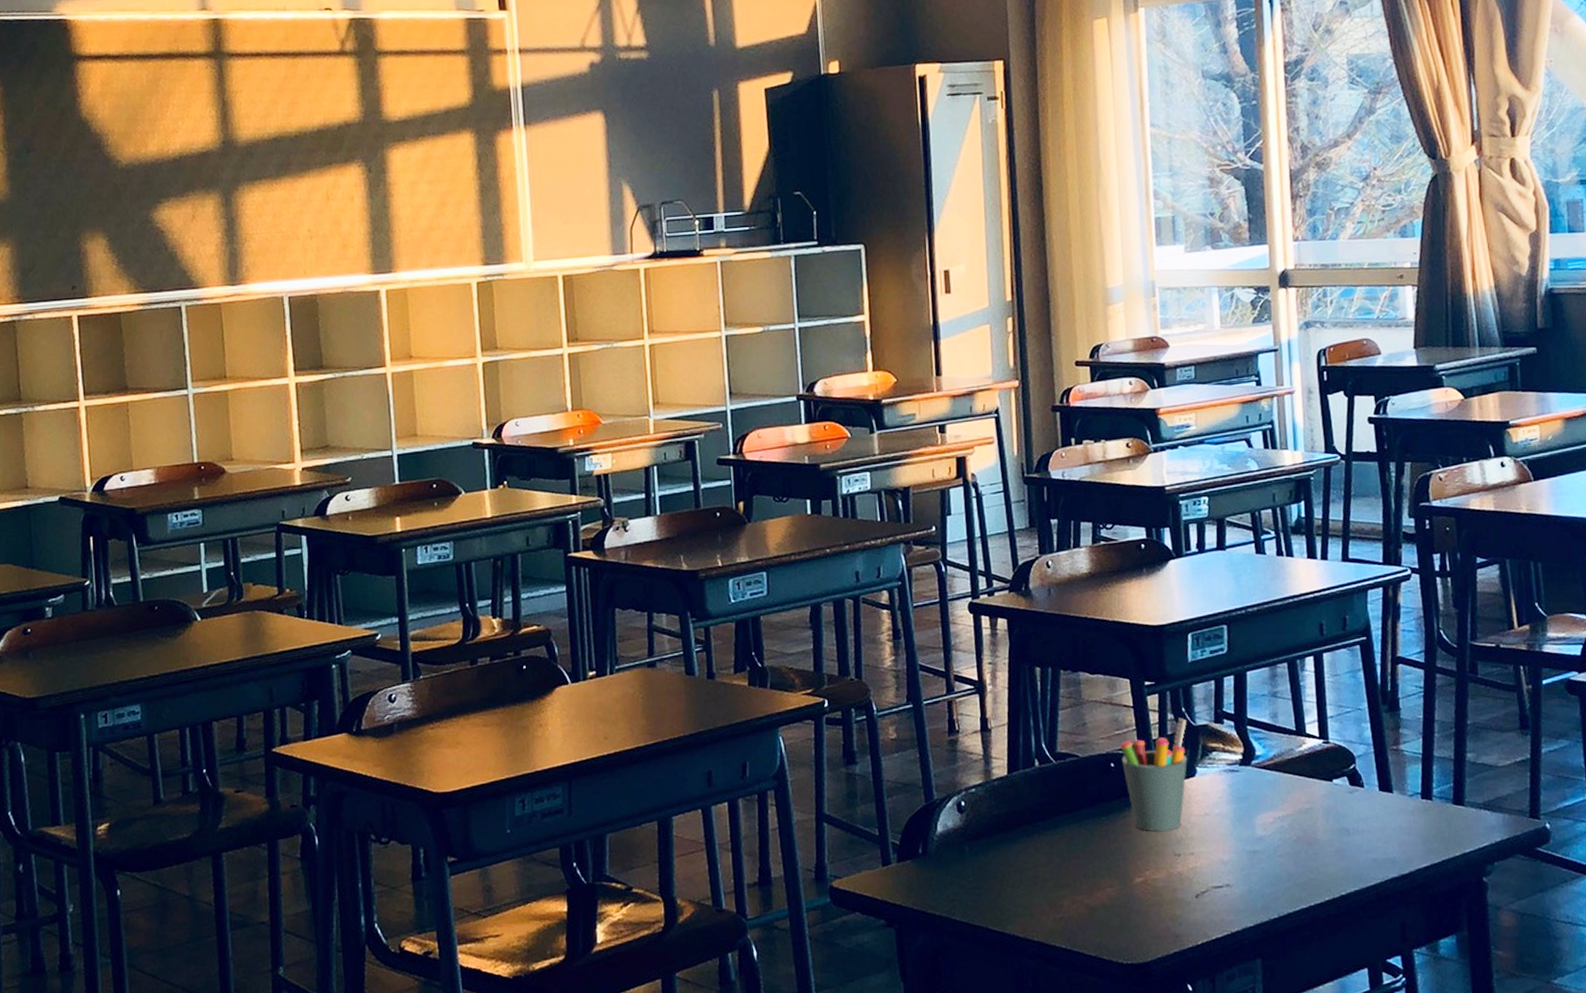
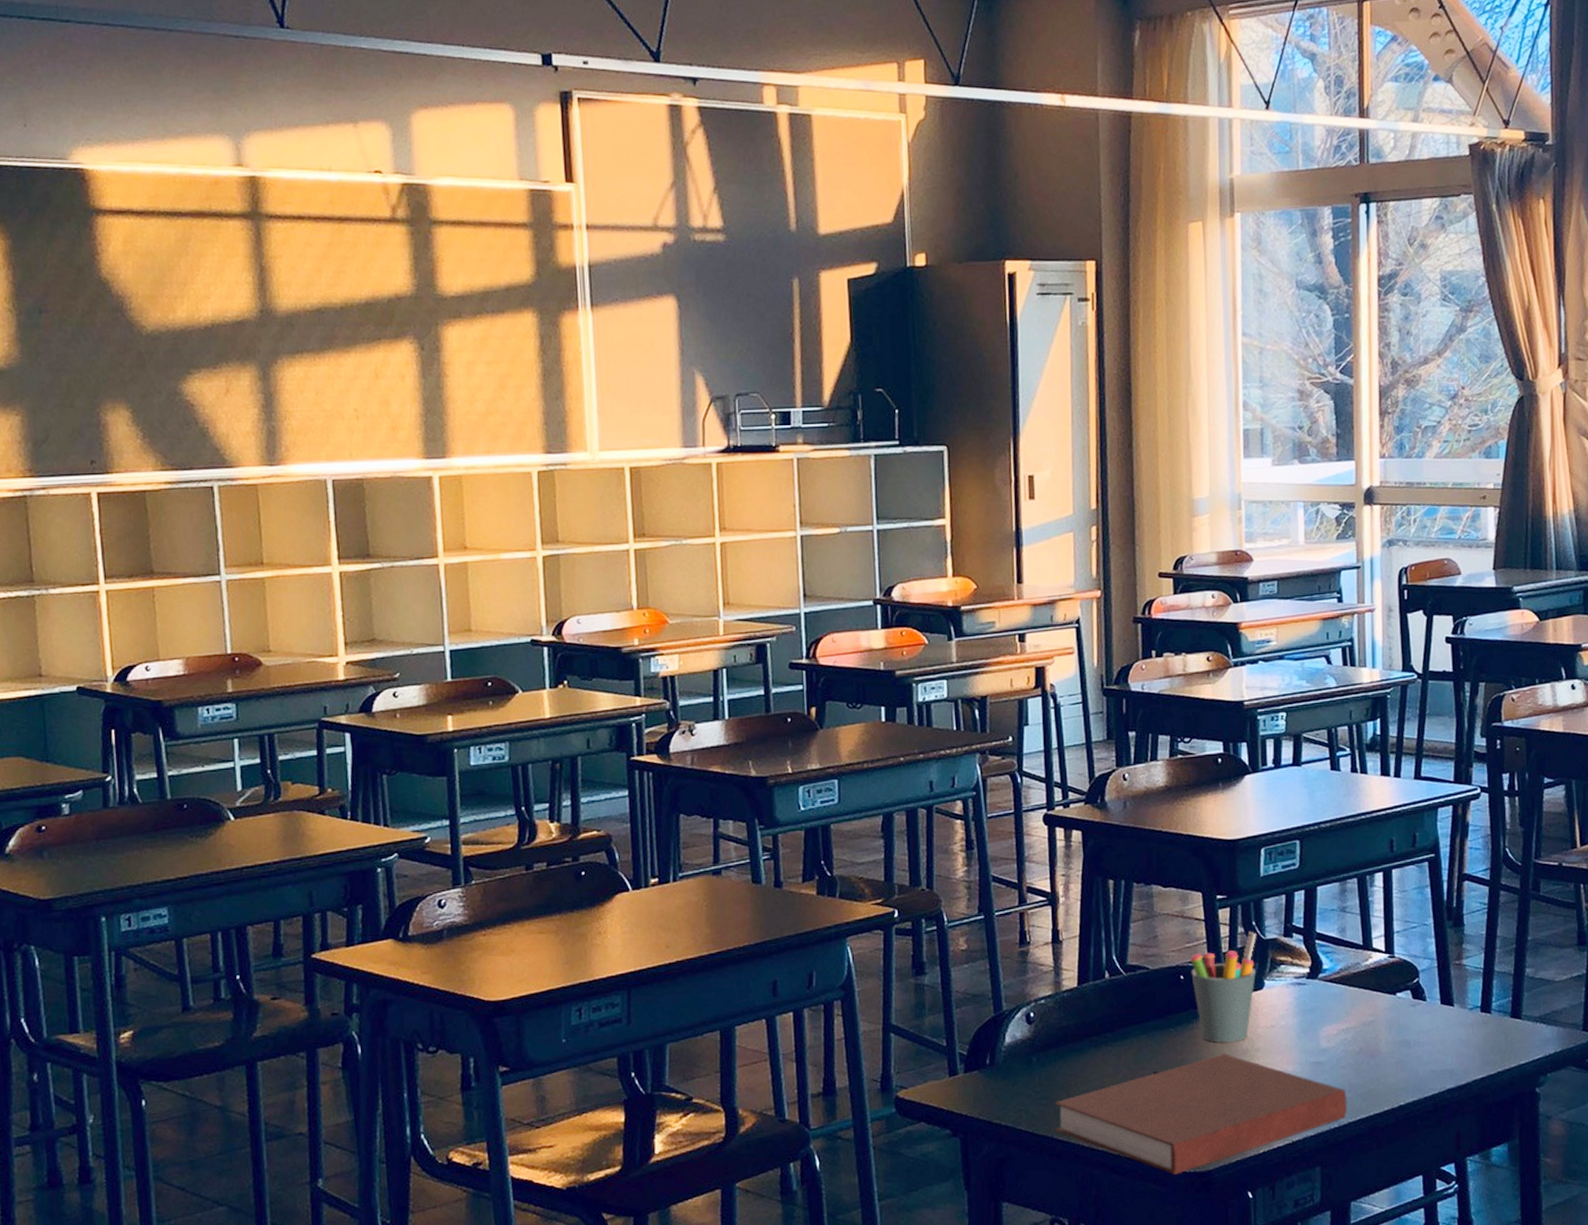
notebook: none [988,842,1287,967] -> present [1054,1054,1347,1175]

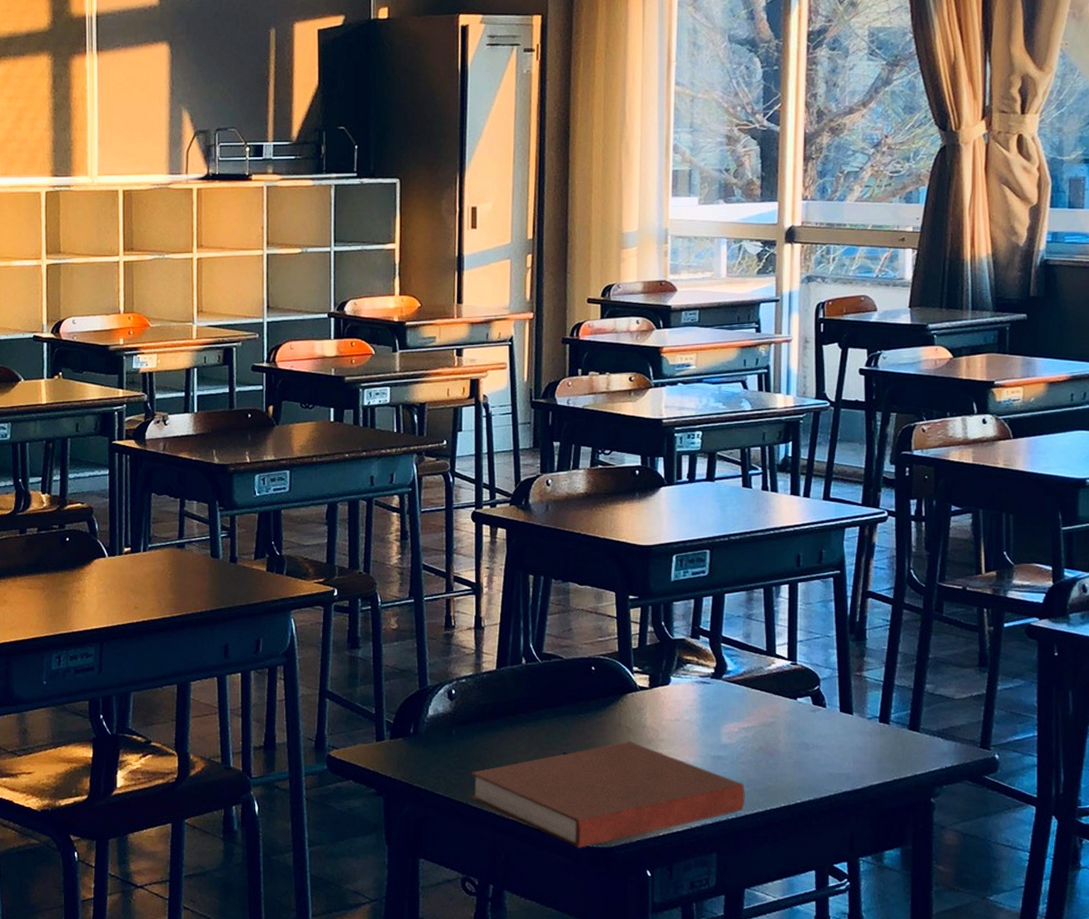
pen holder: present [1190,931,1256,1043] -> none [602,631,665,731]

